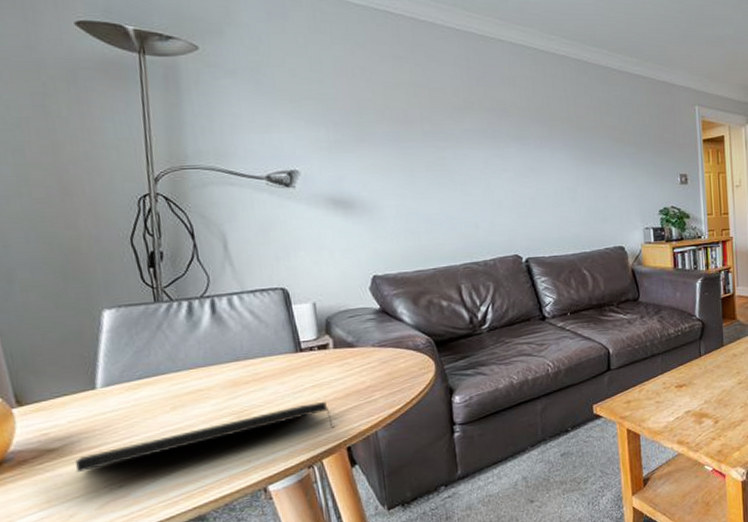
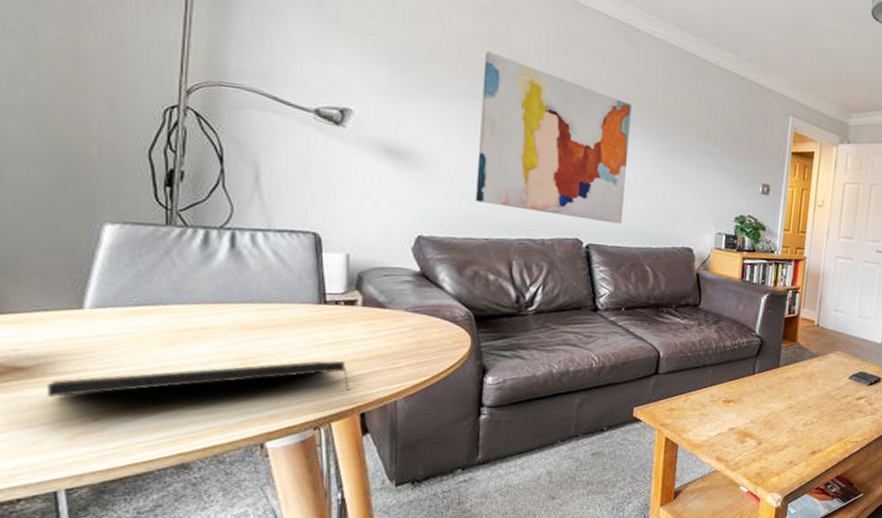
wall art: none [408,96,555,236] -> present [476,51,632,224]

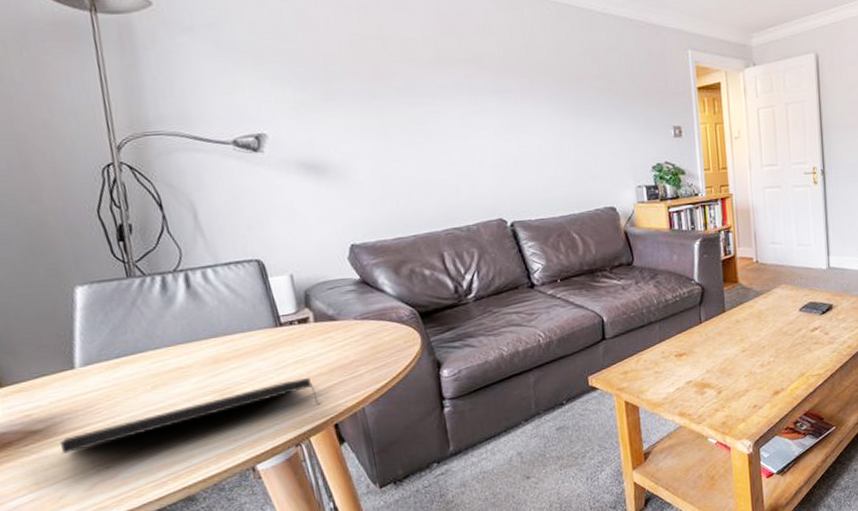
wall art: present [476,51,632,224] -> none [377,48,541,201]

